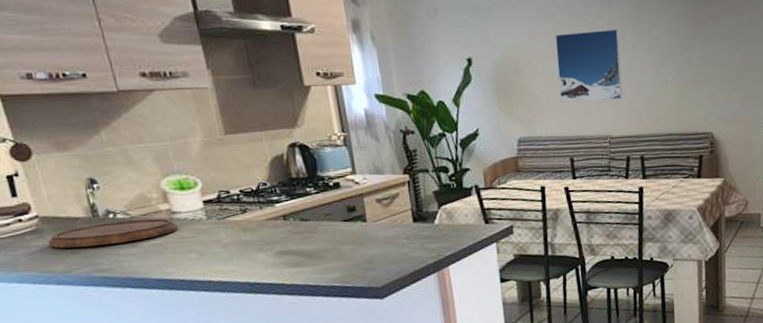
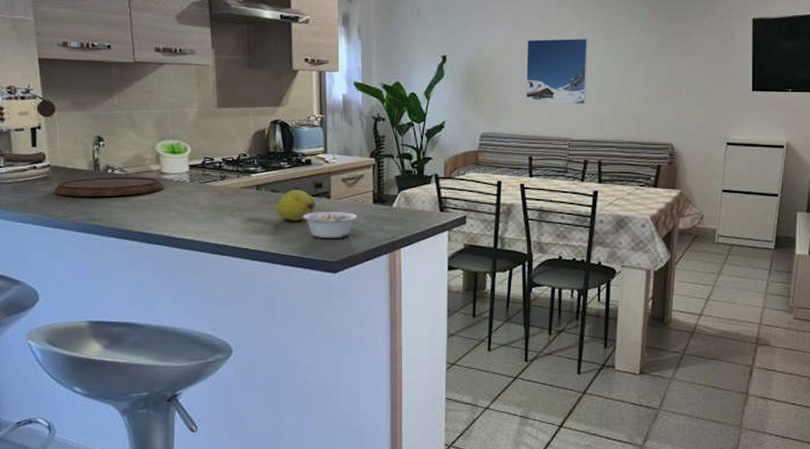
fruit: none [308,215,352,250] -> present [277,189,316,221]
legume: none [339,234,398,265] -> present [303,212,357,238]

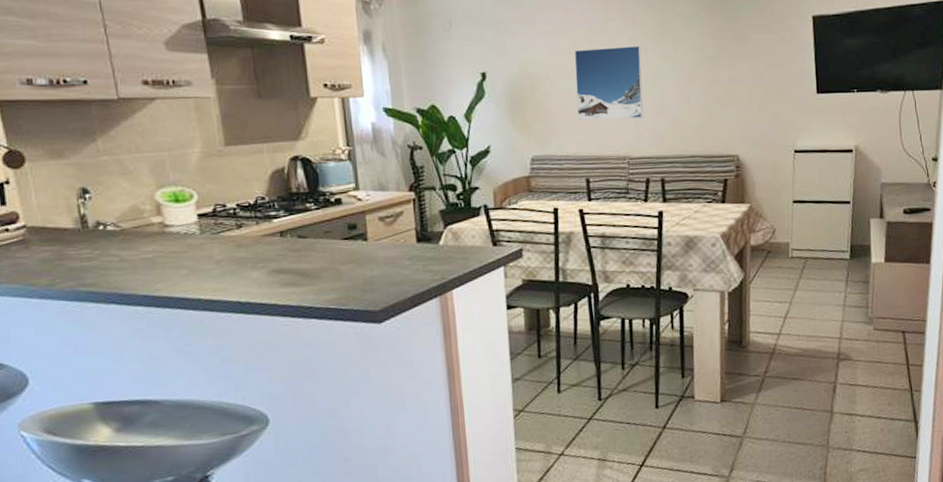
cutting board: present [55,177,164,196] -> none [35,231,169,261]
fruit: present [277,189,316,221] -> none [306,233,352,269]
legume: present [303,212,357,238] -> none [338,254,400,286]

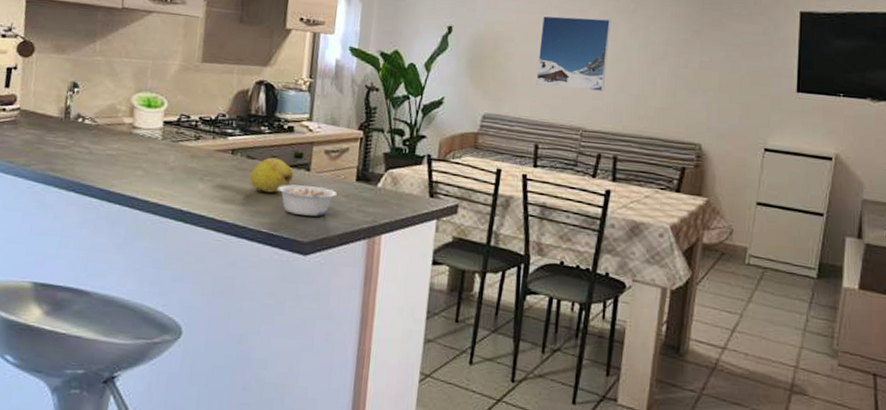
fruit: none [306,233,352,269] -> present [250,157,294,193]
legume: none [338,254,400,286] -> present [278,184,337,217]

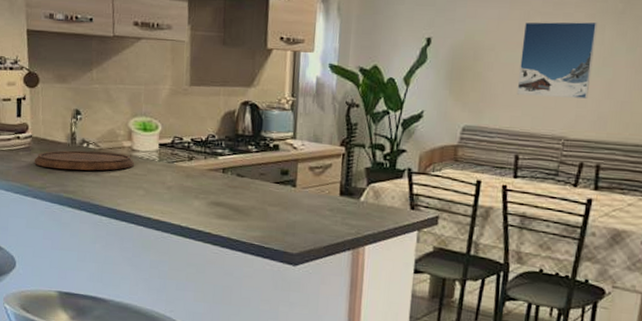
cutting board: none [20,125,134,148] -> present [35,150,134,171]
fruit: present [250,157,294,193] -> none [241,175,281,209]
legume: present [278,184,337,217] -> none [267,200,322,230]

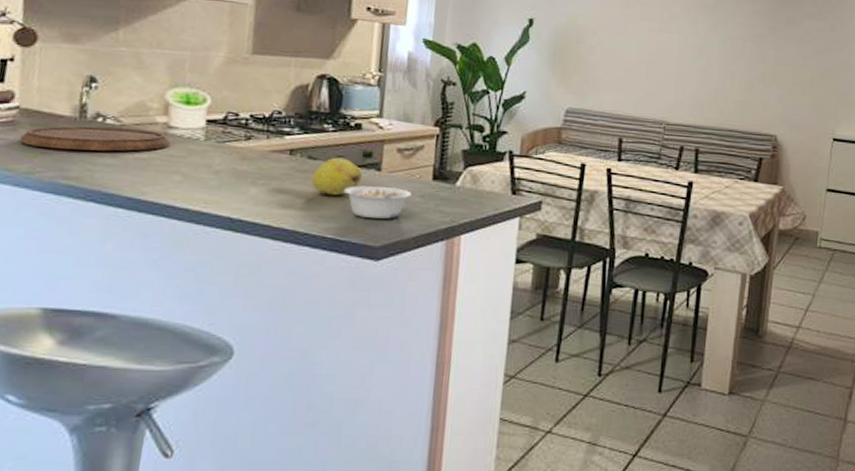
fruit: none [241,175,281,209] -> present [312,157,363,196]
legume: none [267,200,322,230] -> present [344,186,412,219]
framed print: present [516,21,598,99] -> none [619,10,692,85]

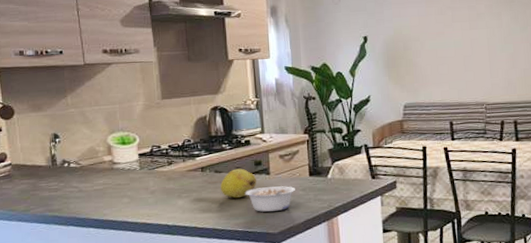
cutting board: present [20,126,170,152] -> none [16,168,116,191]

